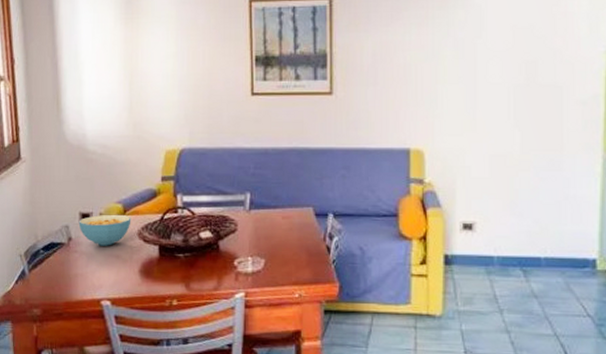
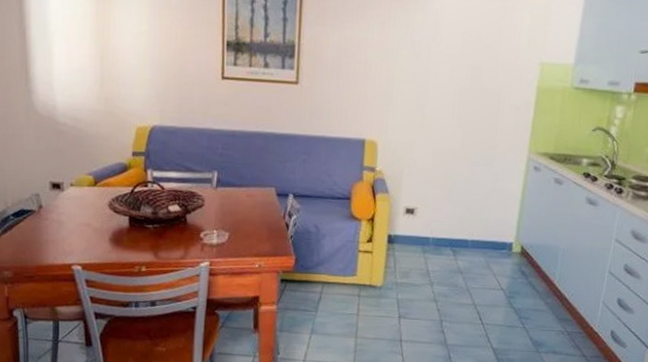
cereal bowl: present [78,214,131,246] -> none [49,185,102,215]

